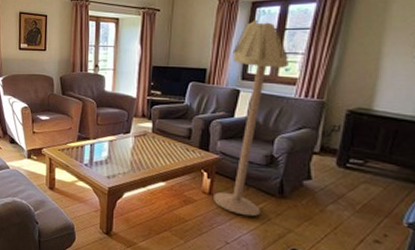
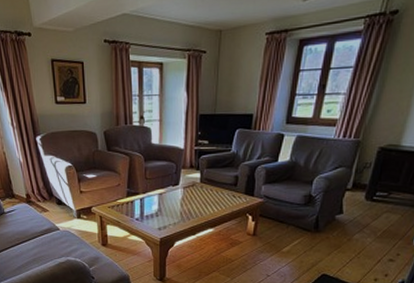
floor lamp: present [214,19,289,217] -> none [257,59,331,251]

